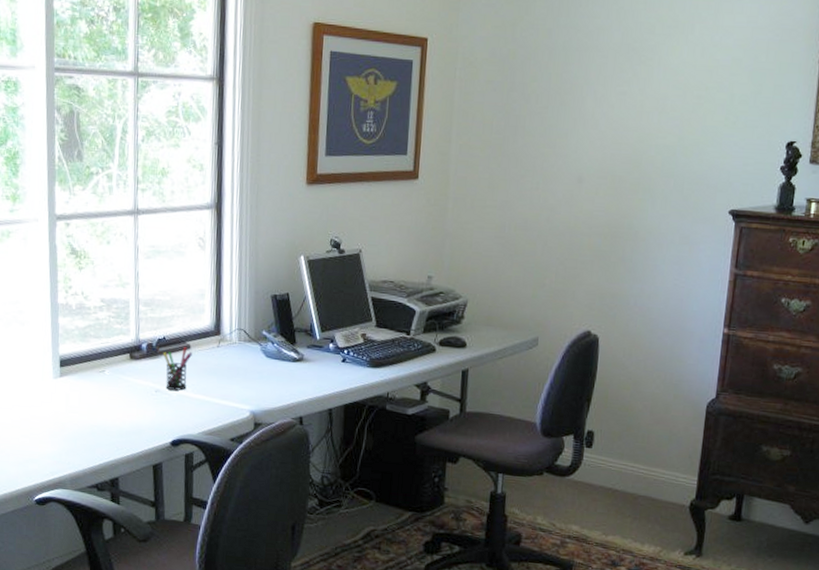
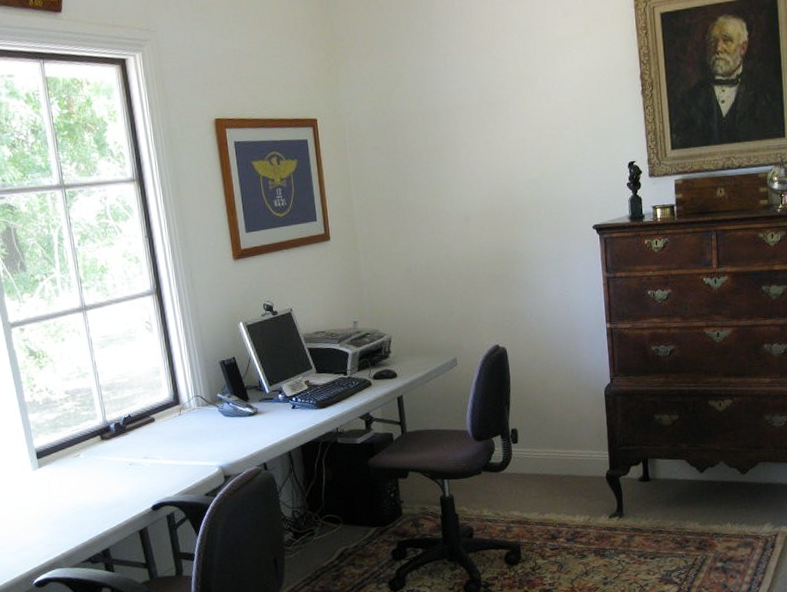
pen holder: present [163,347,192,391] -> none [130,420,158,461]

